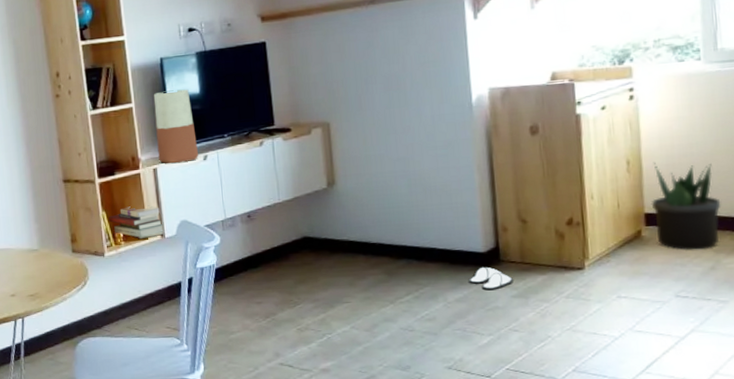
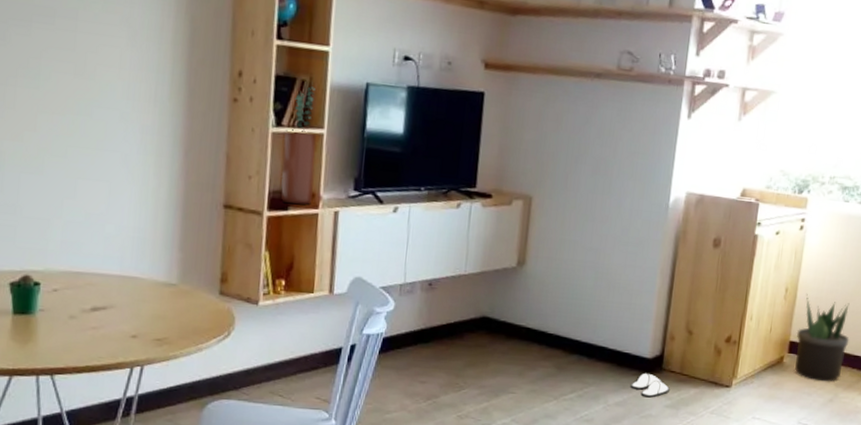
vase: none [101,67,134,170] -> present [281,81,316,205]
books: present [109,205,164,239] -> none [271,250,334,292]
vase: present [153,89,199,164] -> none [343,122,392,211]

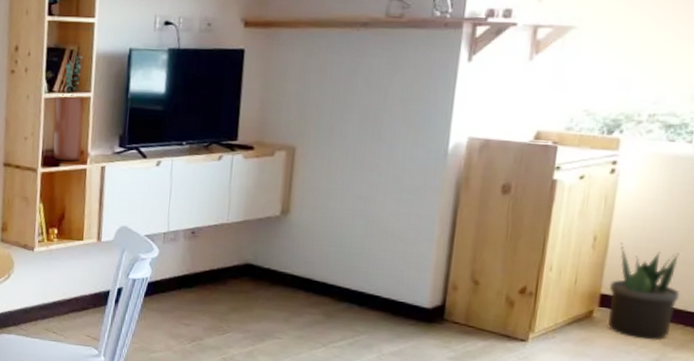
slippers: present [630,372,670,398] -> none [407,322,453,349]

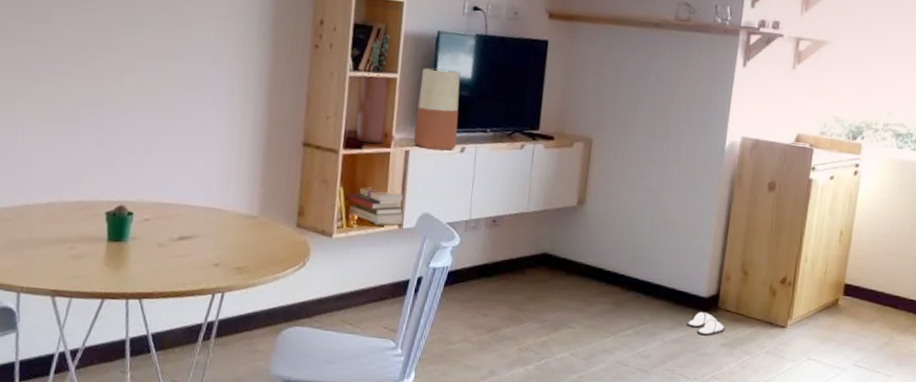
books: none [45,202,102,239] -> present [345,187,403,226]
vase: none [109,85,154,165] -> present [413,68,461,150]
slippers: none [407,322,453,349] -> present [686,311,725,336]
planter: present [608,242,680,339] -> none [850,237,905,324]

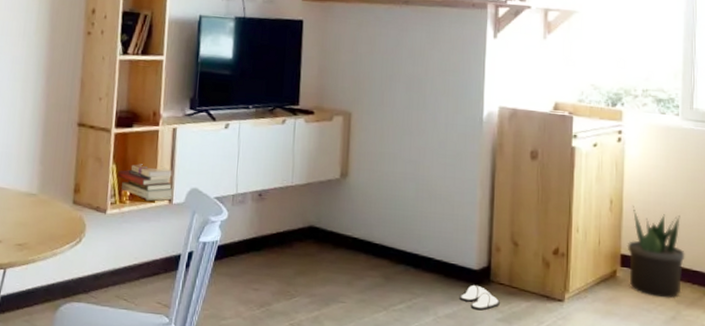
vase: present [356,29,390,144] -> none [126,15,157,123]
vase: present [413,68,461,150] -> none [180,49,222,127]
planter: none [850,237,905,324] -> present [627,205,685,297]

